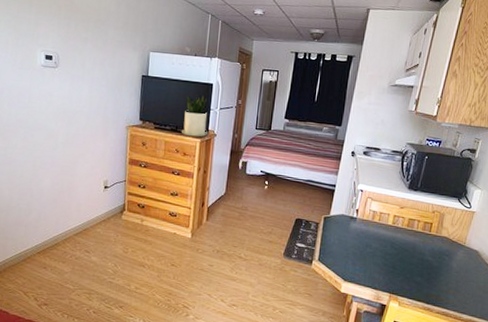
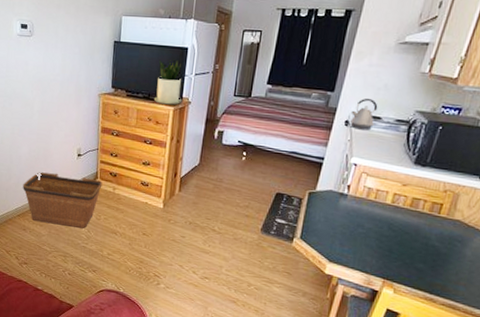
bicycle basket: none [44,206,130,263] -> present [23,172,103,228]
kettle: none [356,132,377,160] -> present [350,99,378,131]

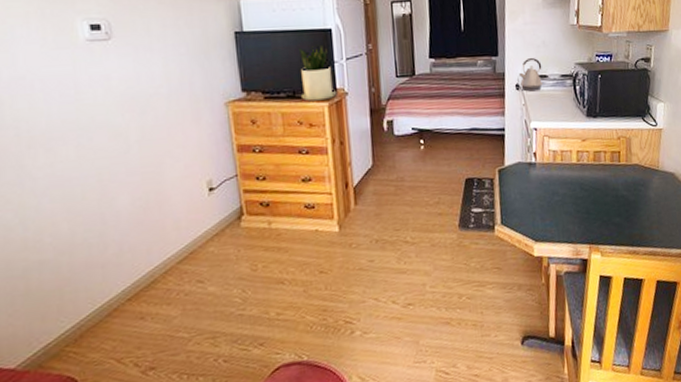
bicycle basket: present [23,172,103,228] -> none [129,216,252,301]

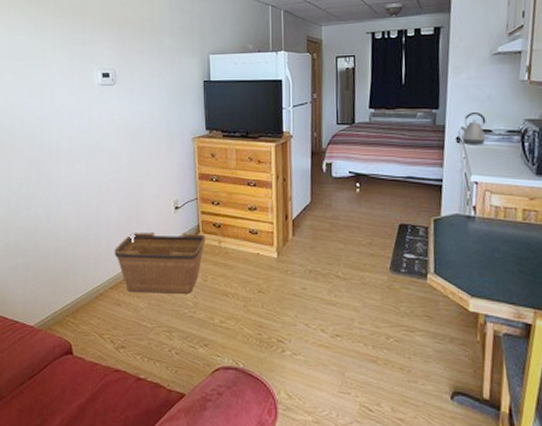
bicycle basket: none [129,216,252,301] -> present [114,231,206,294]
planter: present [299,46,337,102] -> none [252,94,283,141]

